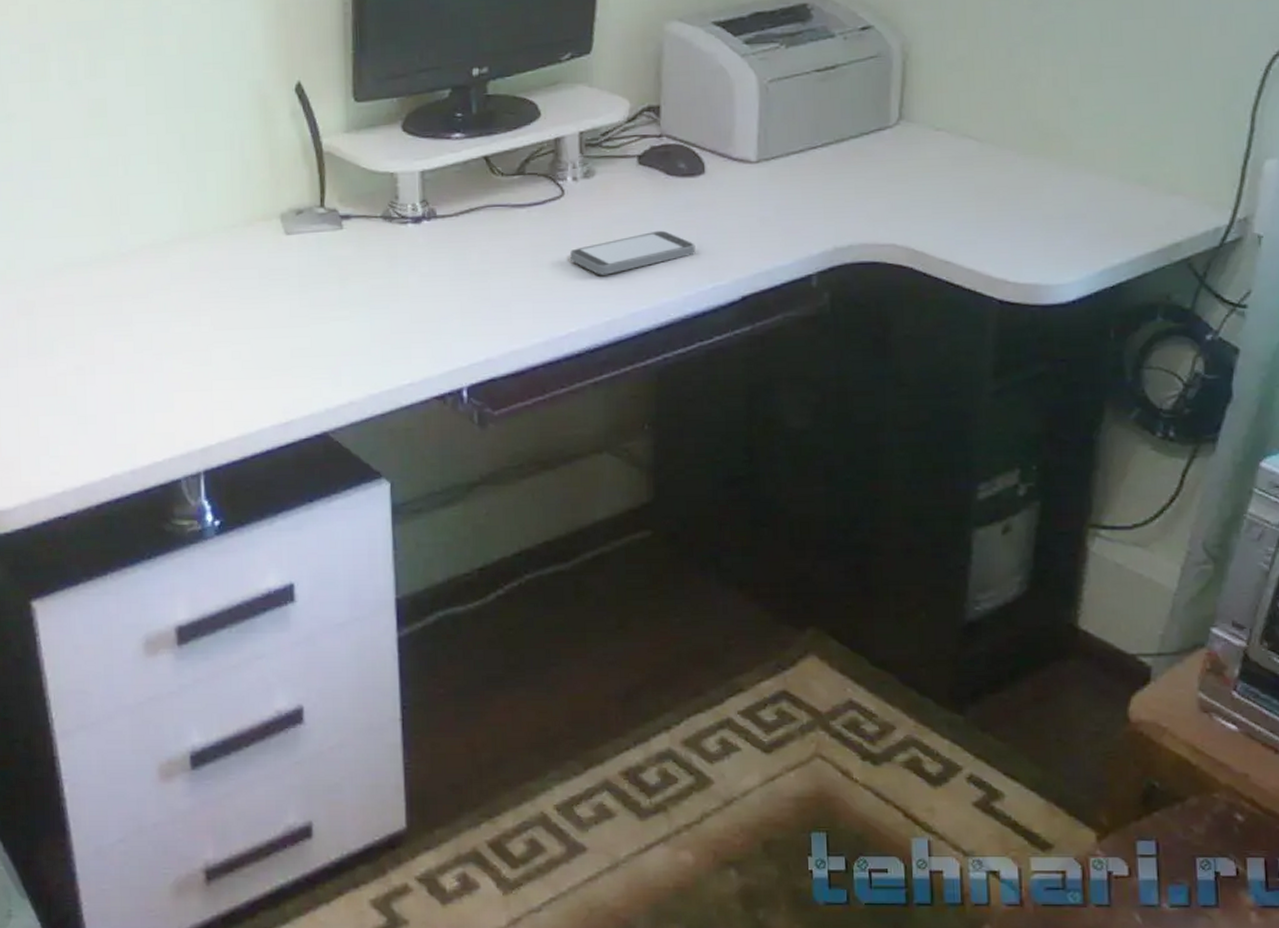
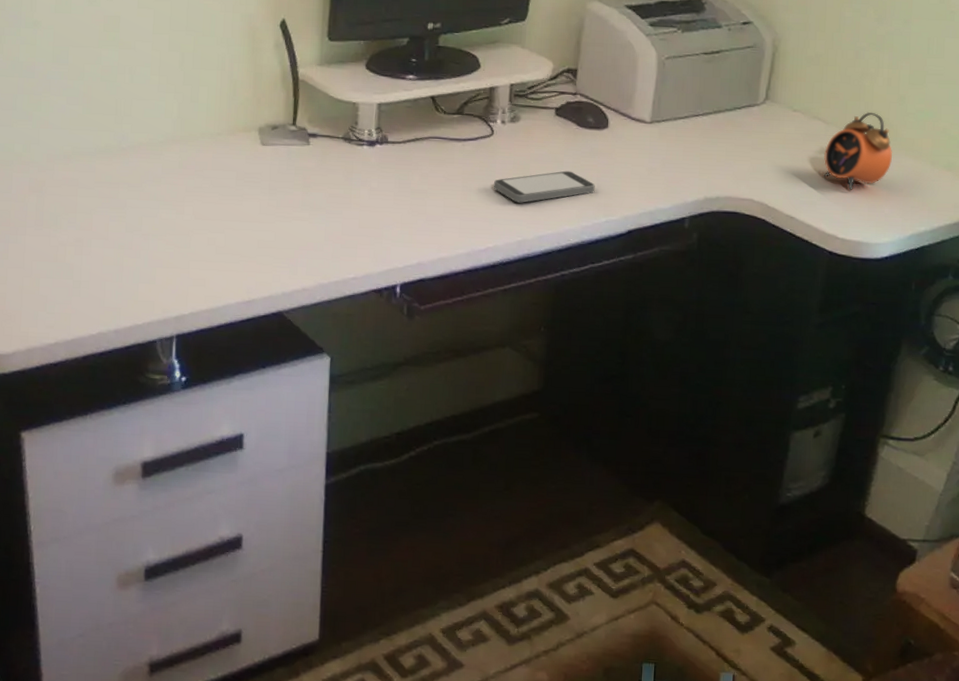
alarm clock: none [981,122,1068,223] -> present [823,111,892,191]

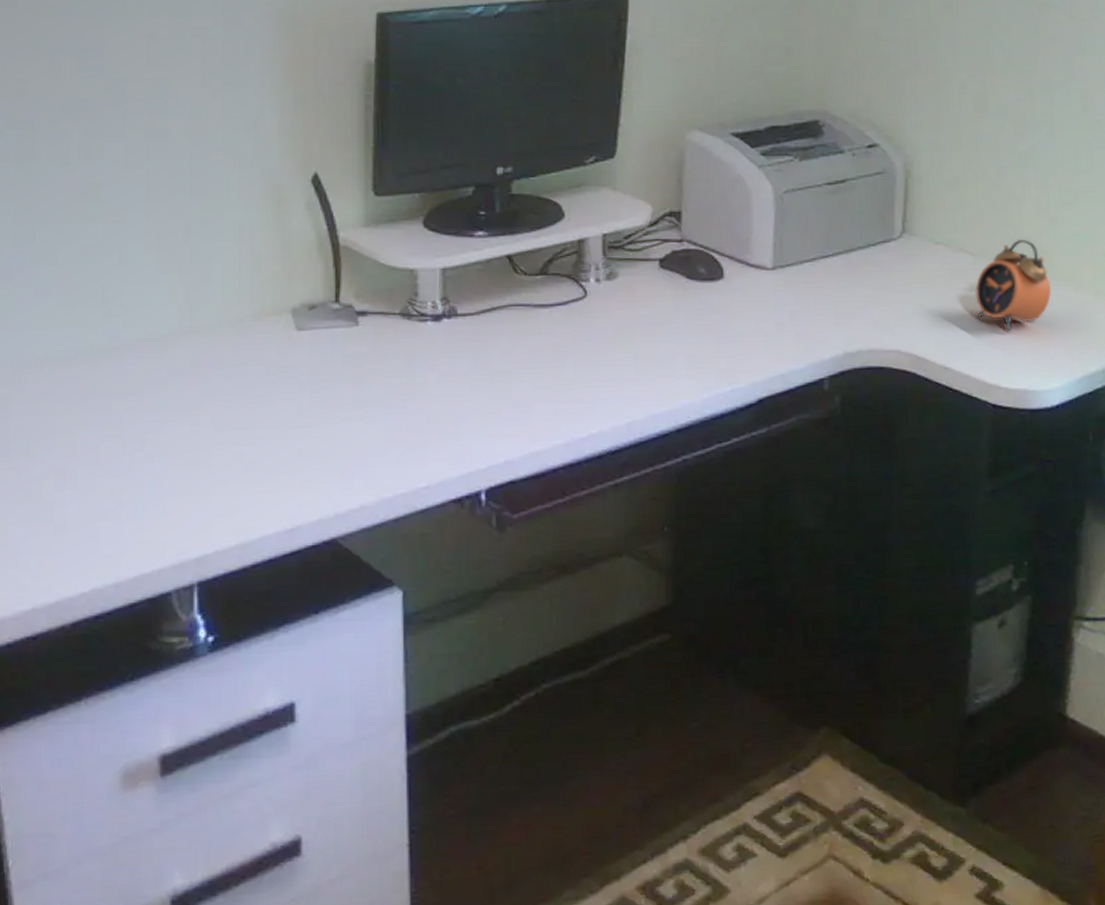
smartphone: present [494,170,595,203] -> none [592,333,715,377]

